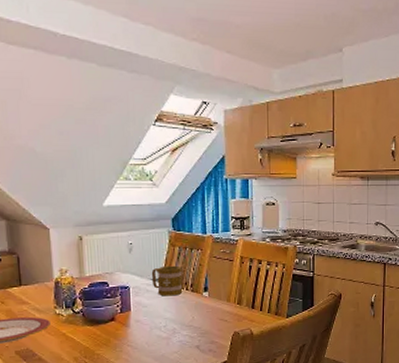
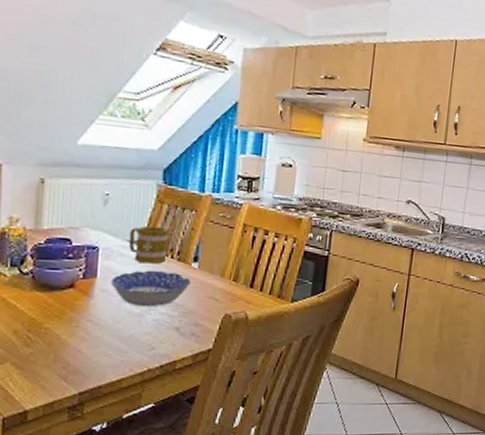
bowl: none [142,301,204,332] -> present [111,270,190,307]

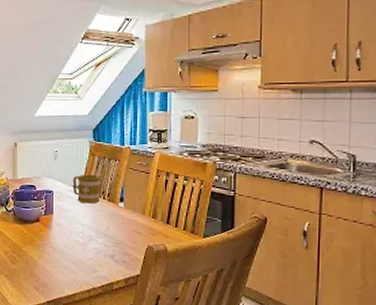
bowl: present [111,270,190,307] -> none [63,208,119,238]

